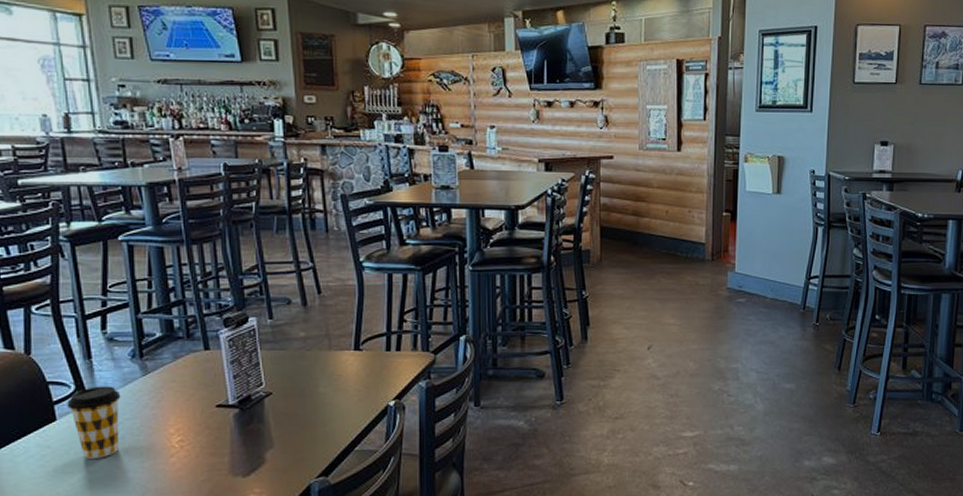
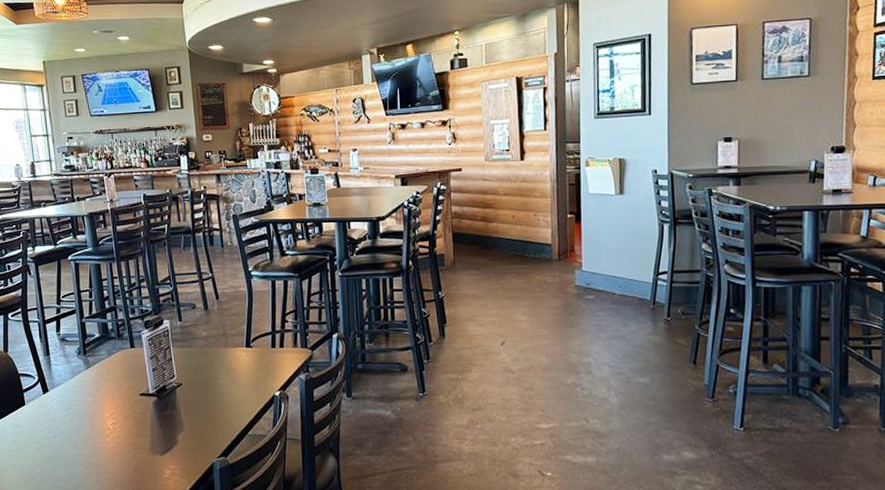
coffee cup: present [67,386,121,459] -> none [32,377,71,437]

